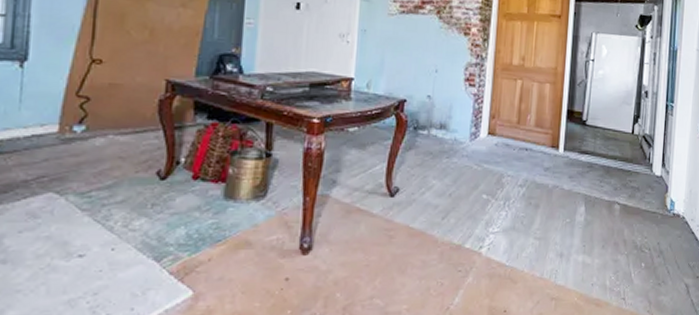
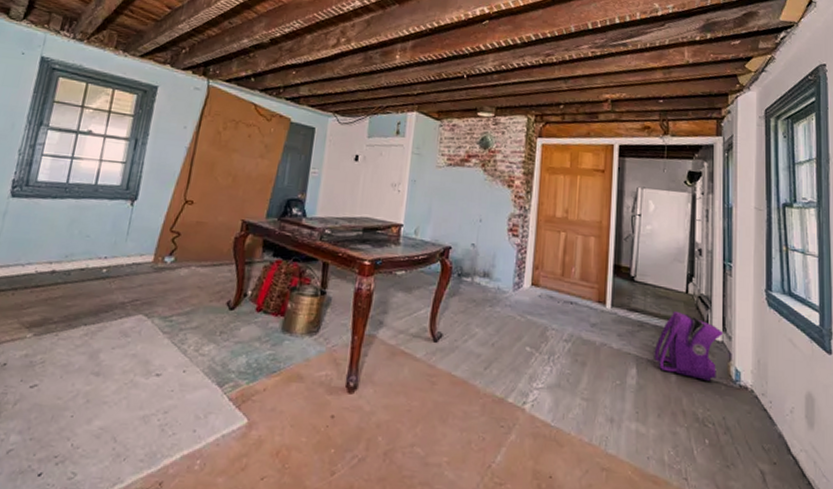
backpack: none [600,152,662,212] -> present [654,312,722,381]

